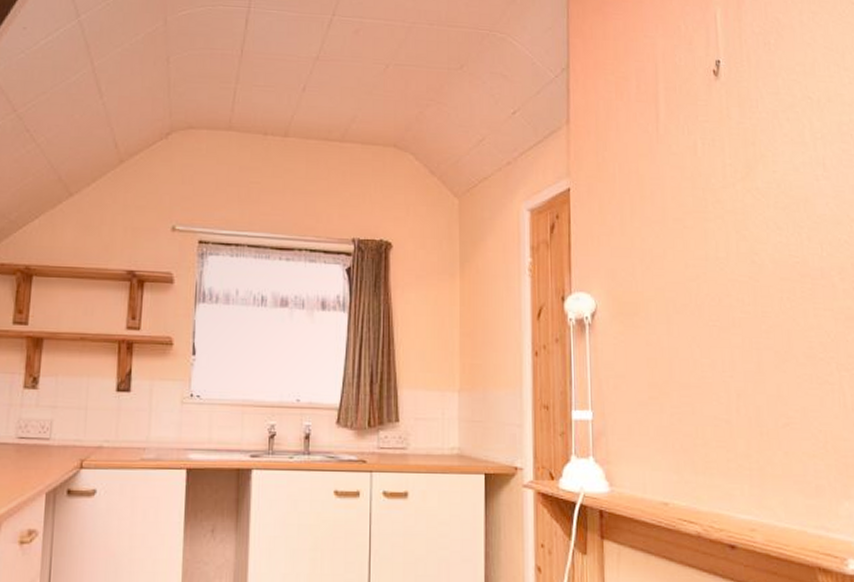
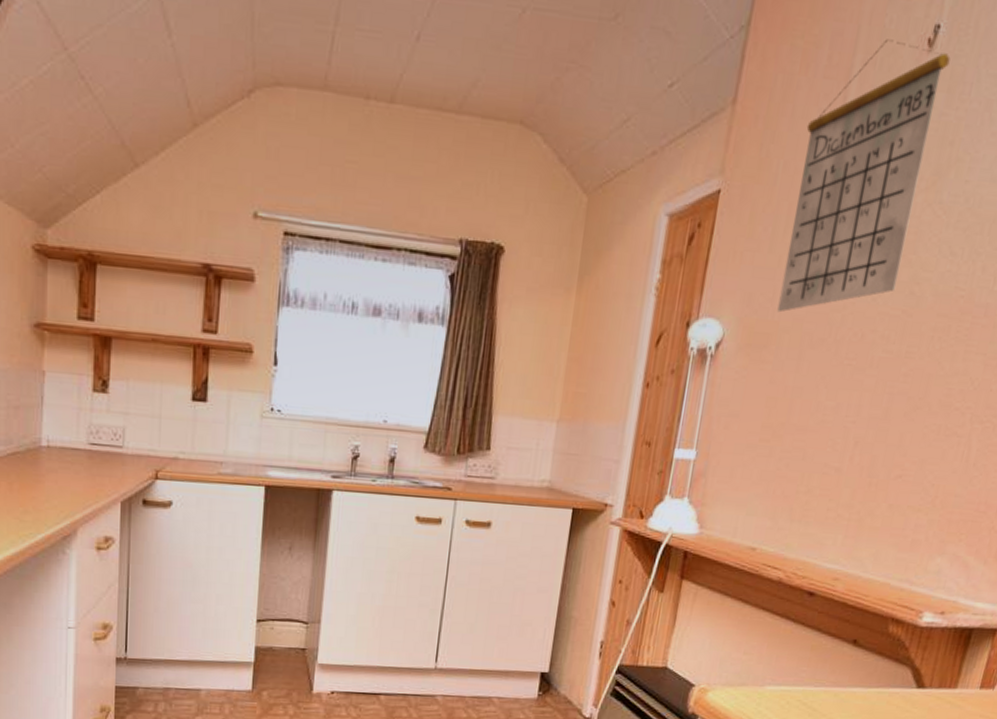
calendar: none [631,72,738,284] -> present [777,39,950,313]

